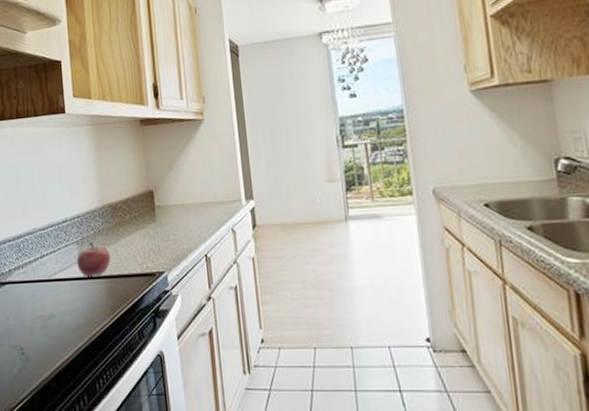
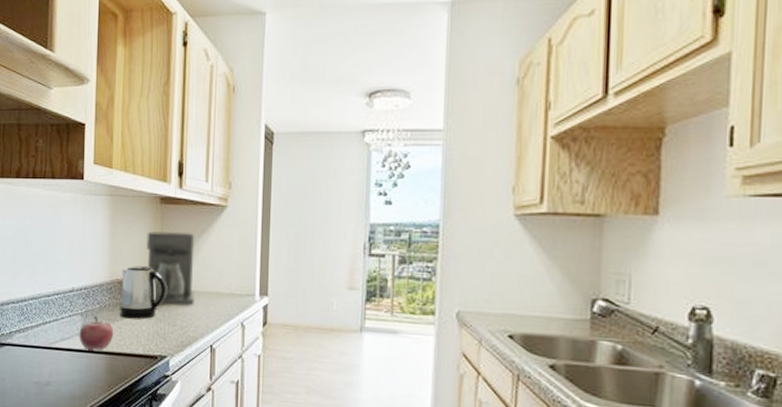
kettle: none [111,187,157,241] -> present [120,266,166,320]
coffee maker: none [131,149,184,223] -> present [145,231,195,307]

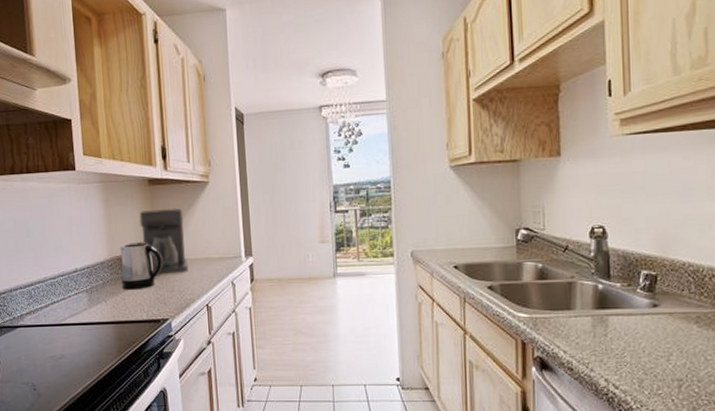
fruit: present [79,316,114,350] -> none [86,291,119,322]

